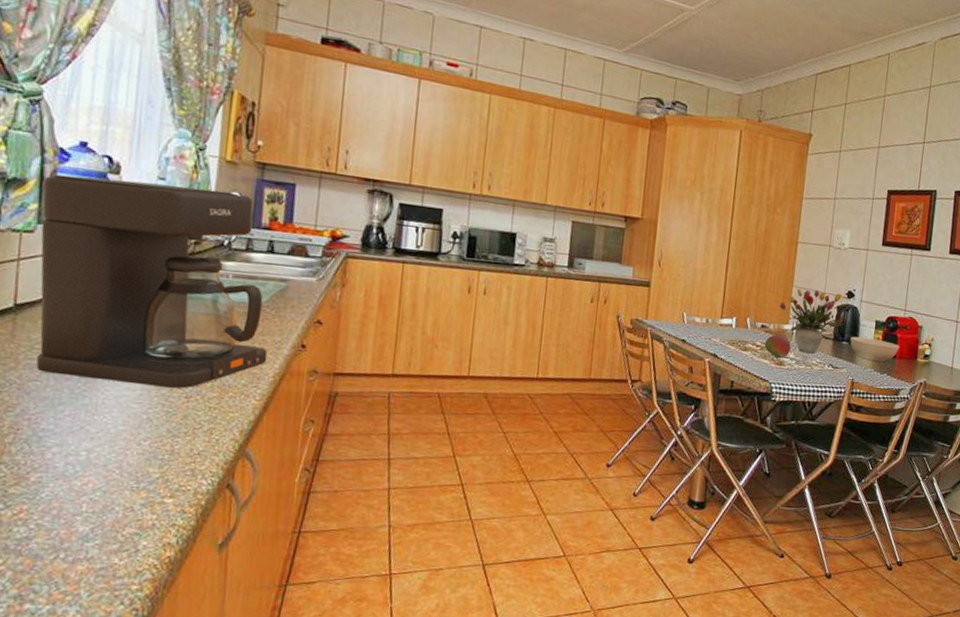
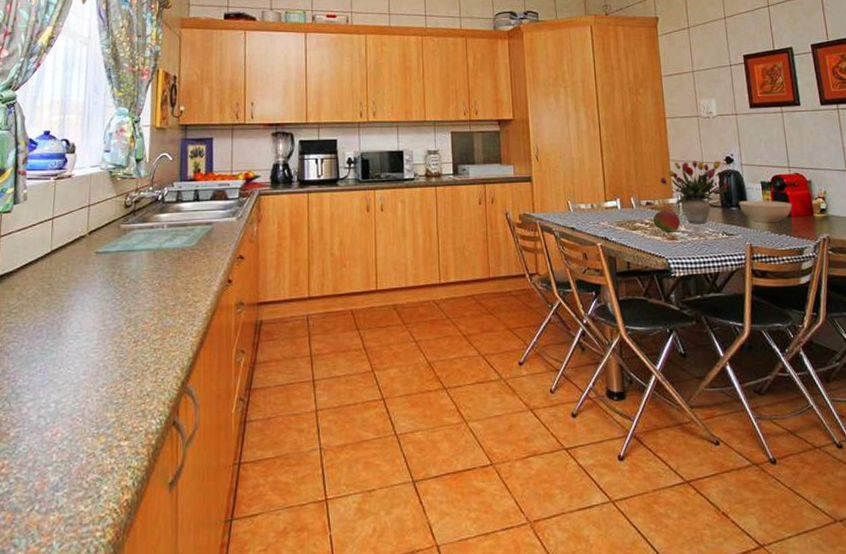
coffee maker: present [36,174,268,389] -> none [14,154,200,335]

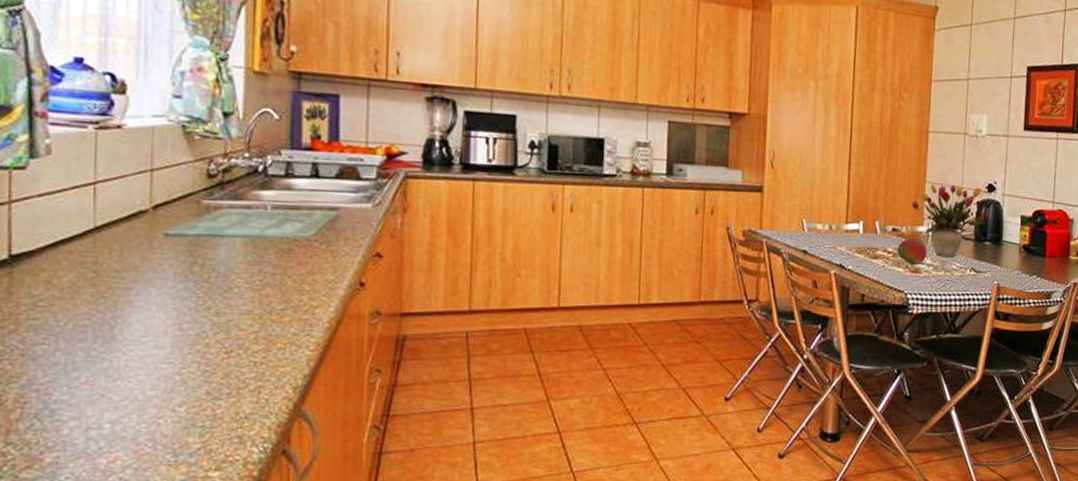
bowl: present [739,200,793,223] -> none [993,235,1049,263]

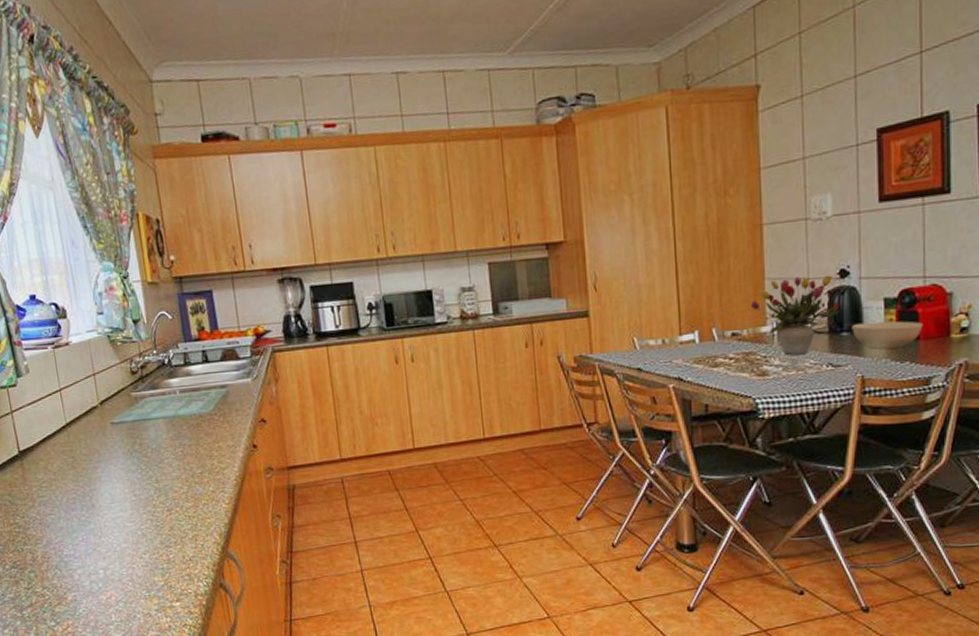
fruit: present [897,238,928,265] -> none [739,340,775,368]
bowl: none [993,235,1049,263] -> present [852,321,923,350]

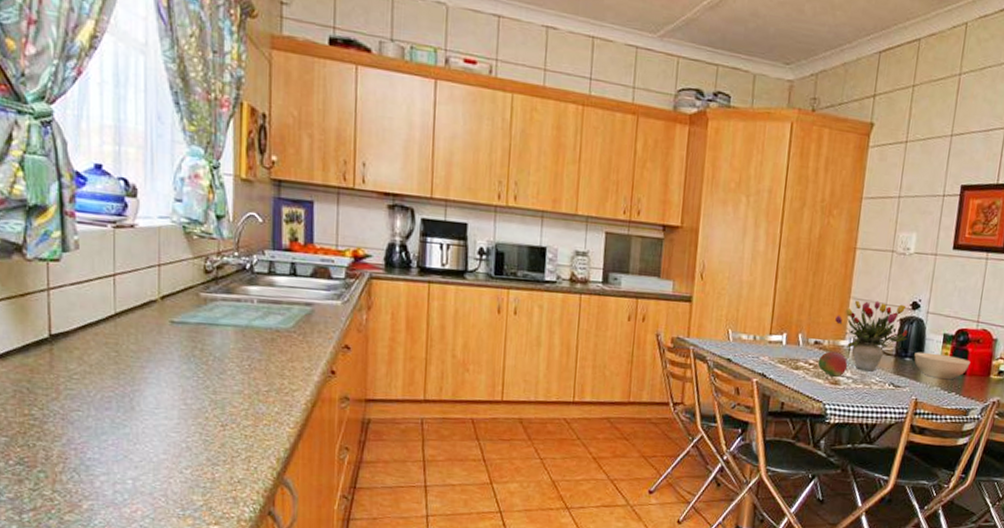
fruit: none [739,340,775,368] -> present [817,351,848,377]

